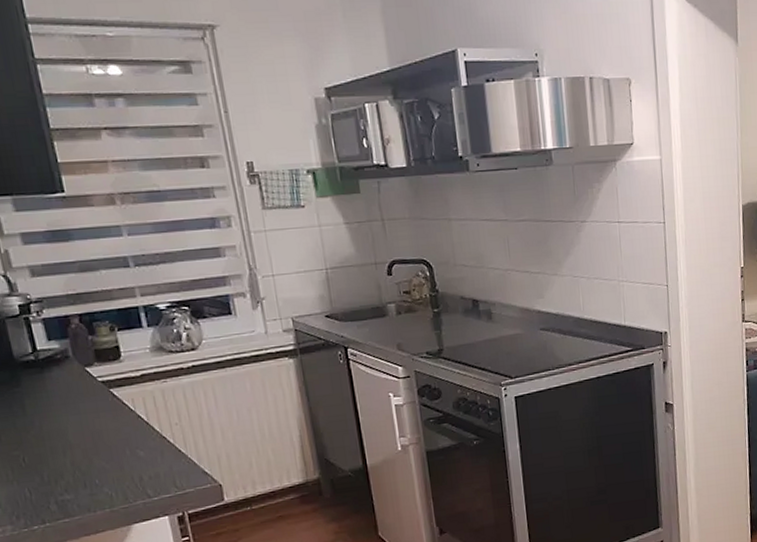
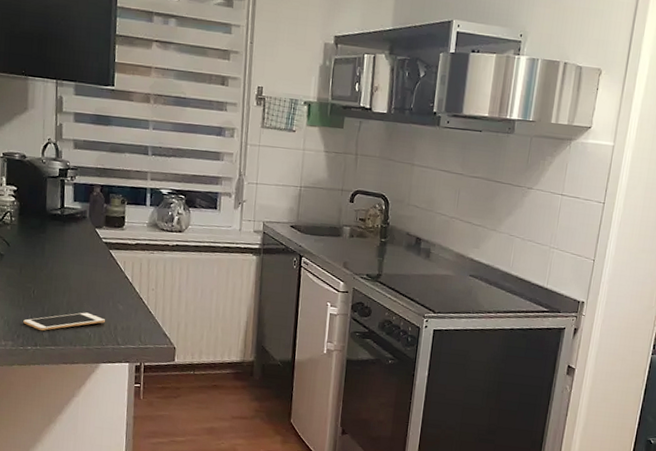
cell phone: none [19,468,126,505] -> present [23,312,105,331]

